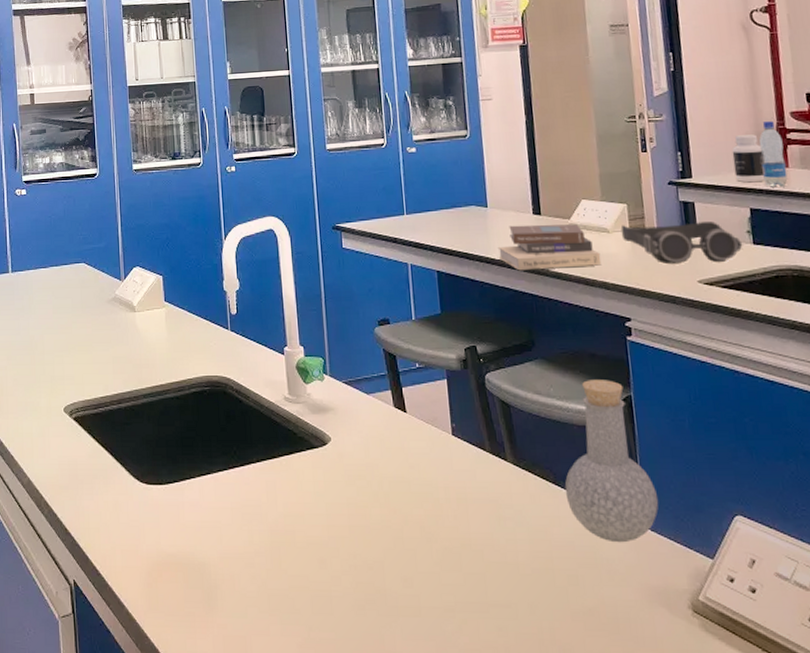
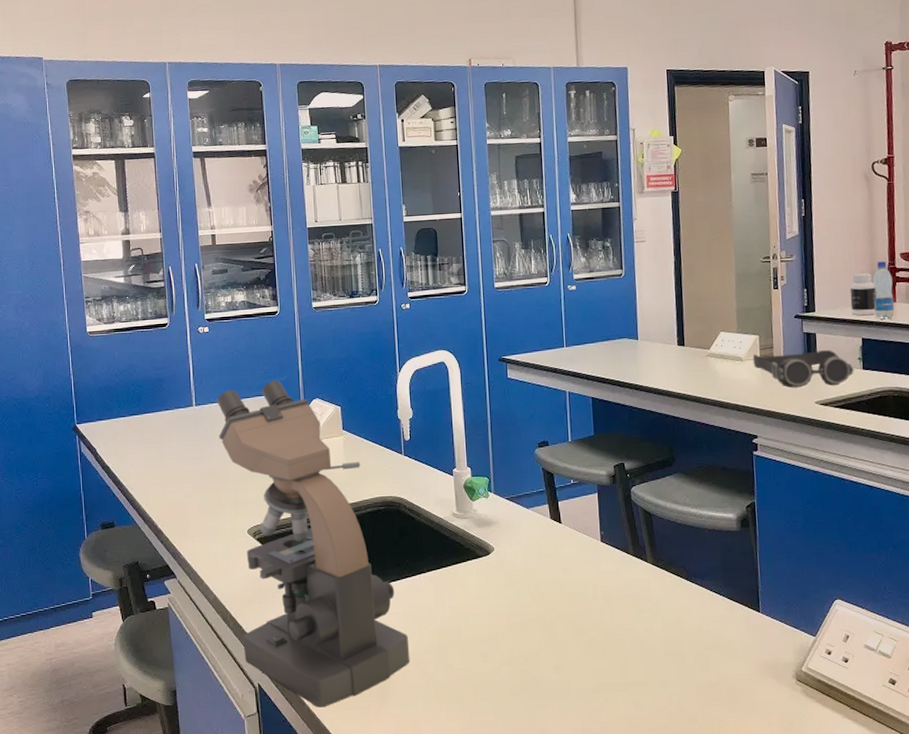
microscope: none [33,246,239,612] -> present [217,380,410,708]
books: present [497,224,602,271] -> none [645,354,735,396]
flask: present [564,380,659,543] -> none [695,489,774,627]

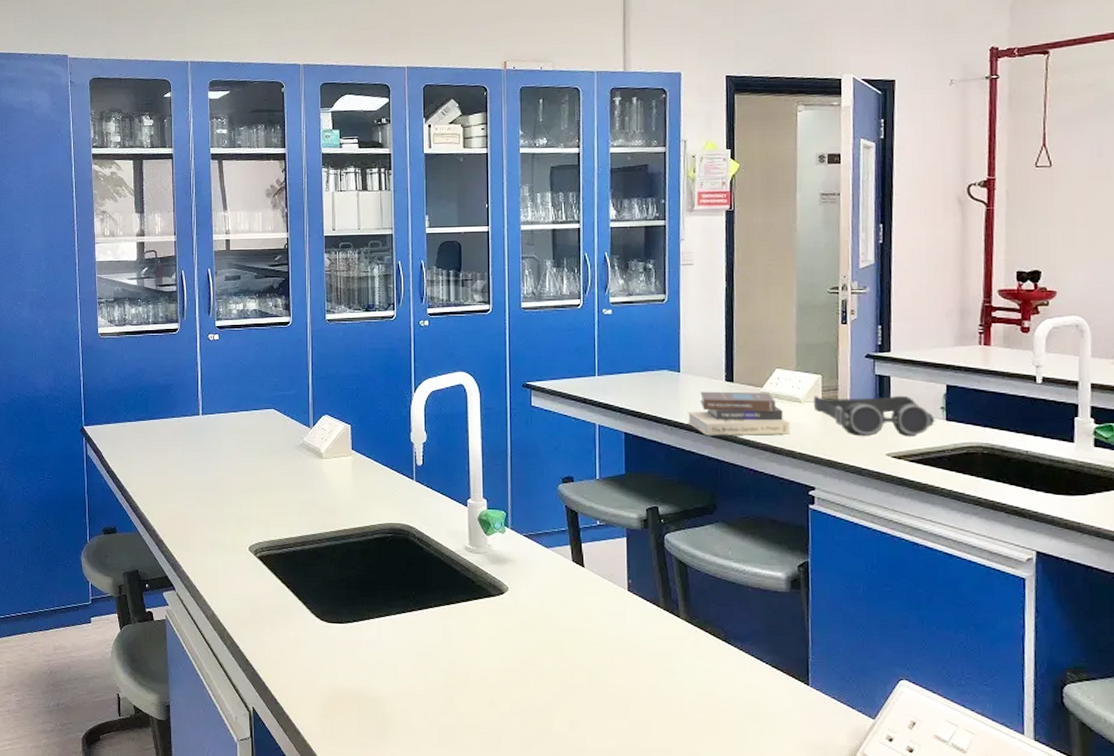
microscope: present [217,380,410,708] -> none [224,394,412,739]
books: none [645,354,735,396] -> present [687,391,791,436]
medicine bottle: present [849,273,876,316] -> none [934,311,966,359]
bottle: present [872,261,895,320] -> none [962,298,988,365]

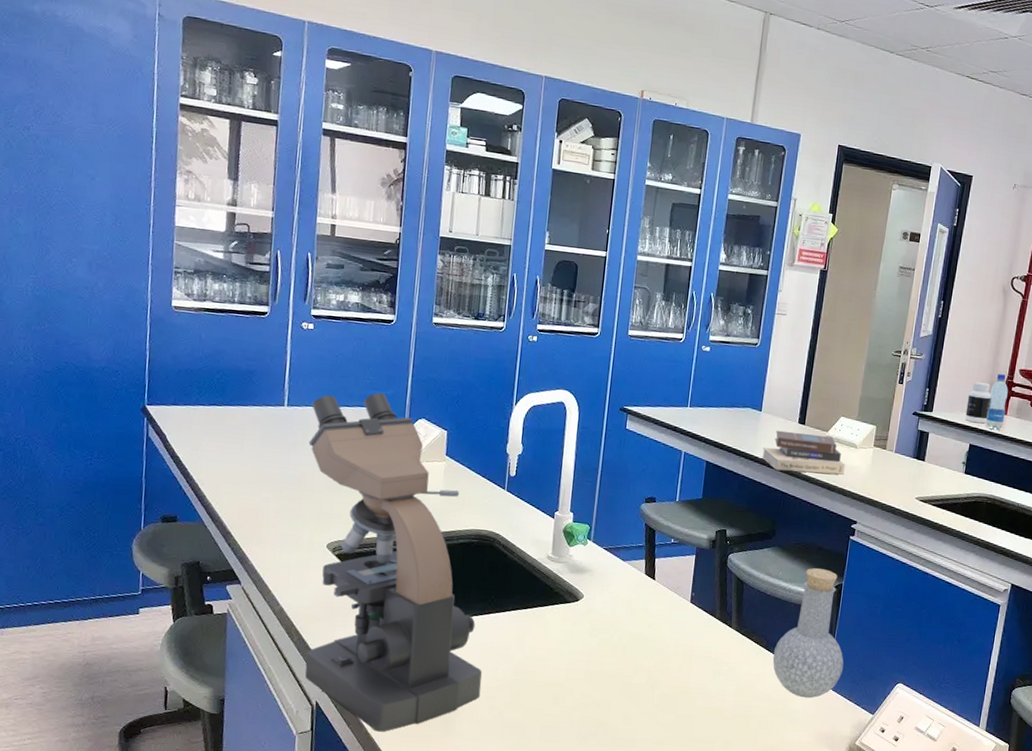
microscope: none [224,394,412,739] -> present [304,392,482,732]
flask: none [734,545,826,700] -> present [772,568,844,698]
goggles: present [813,396,936,438] -> none [866,443,957,486]
medicine bottle: none [934,311,966,359] -> present [965,382,991,424]
bottle: none [962,298,988,365] -> present [985,374,1008,430]

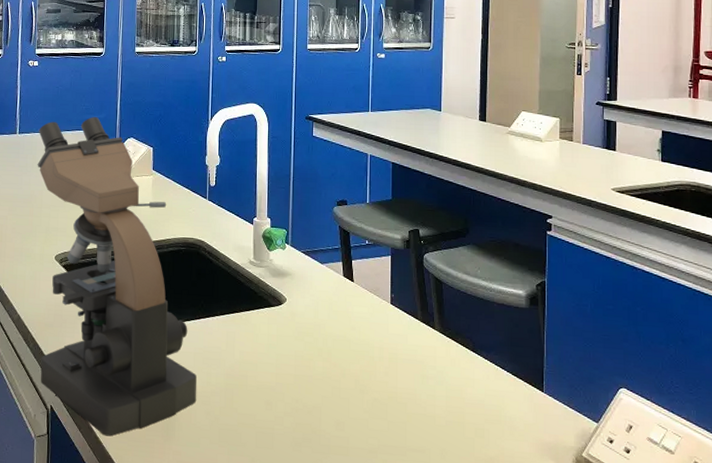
books: present [761,430,846,475] -> none [446,128,533,169]
flask: present [772,568,844,698] -> none [481,265,558,405]
medicine bottle: present [965,382,991,424] -> none [652,67,679,109]
bottle: present [985,374,1008,430] -> none [676,58,696,115]

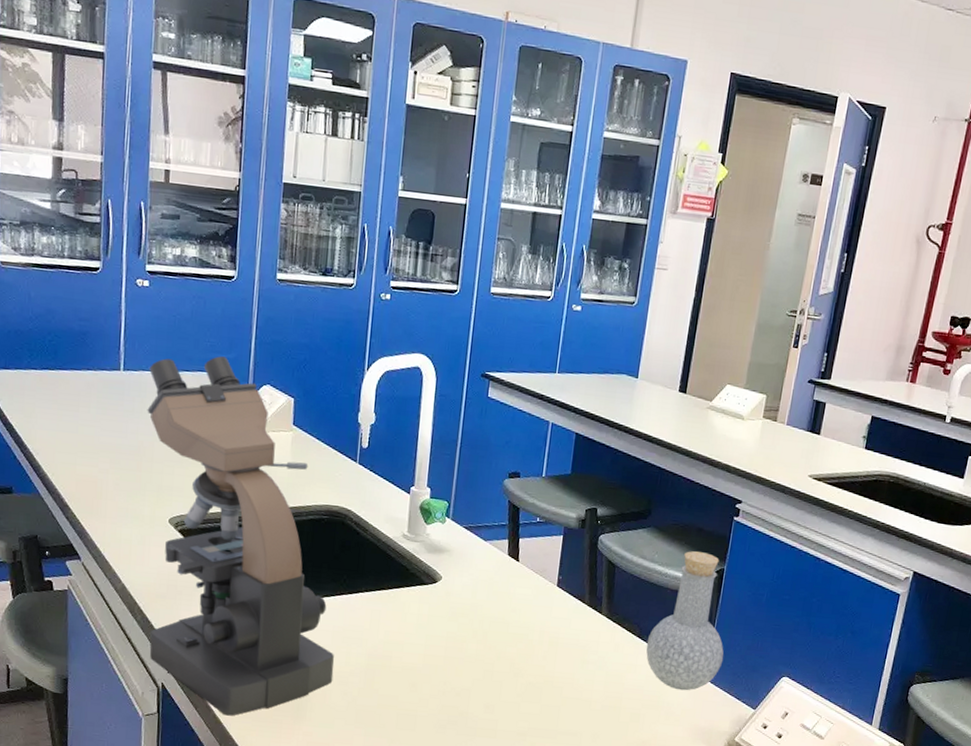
flask: none [481,265,558,405] -> present [646,551,724,691]

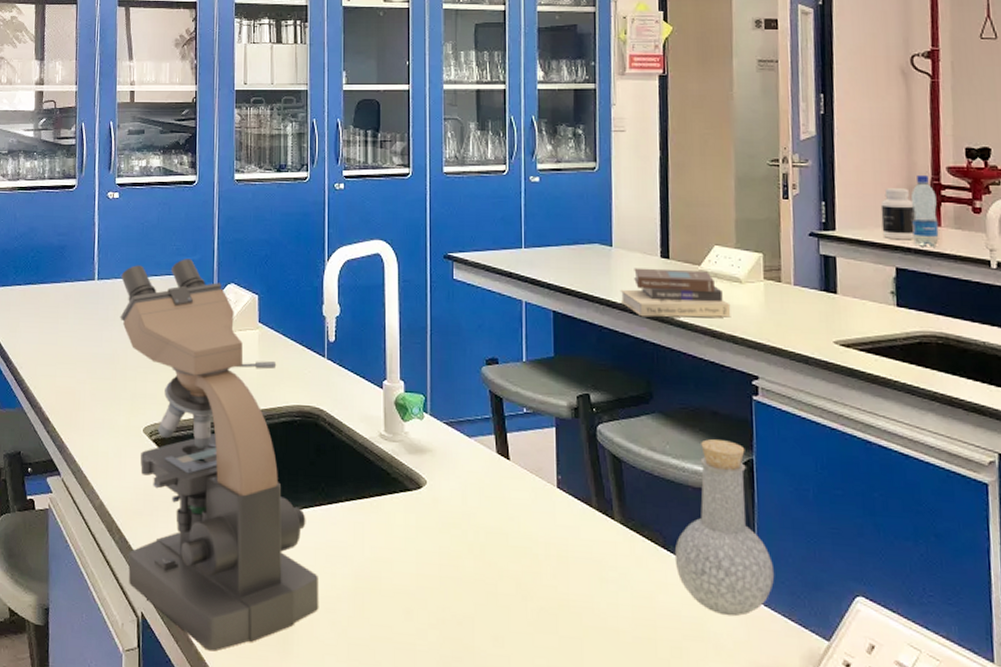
books: none [636,399,731,449] -> present [620,268,731,318]
medicine bottle: none [867,346,899,394] -> present [880,188,915,240]
bottle: none [891,337,919,401] -> present [910,175,939,247]

